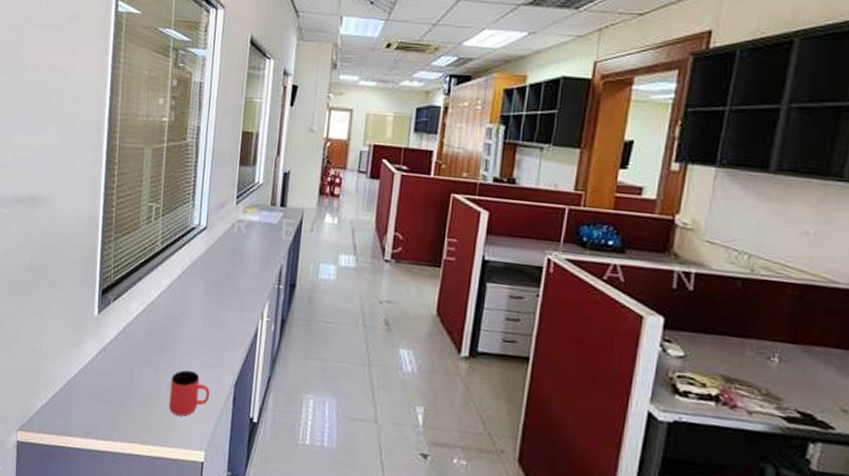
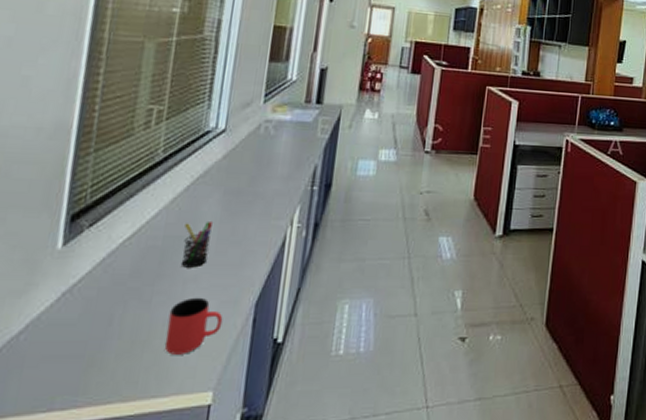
pen holder: none [177,306,199,345] -> present [180,220,213,268]

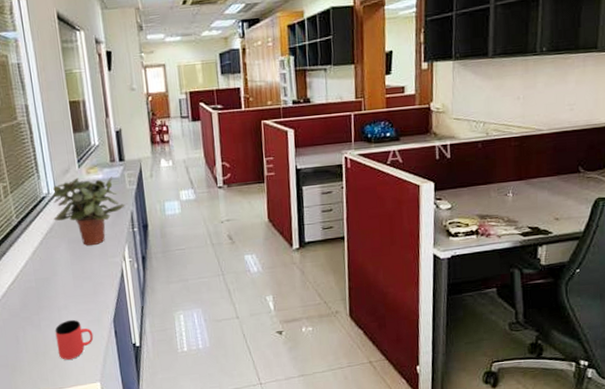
pen holder: present [180,220,213,268] -> none [47,264,70,300]
potted plant: none [213,114,310,200] -> present [53,176,125,246]

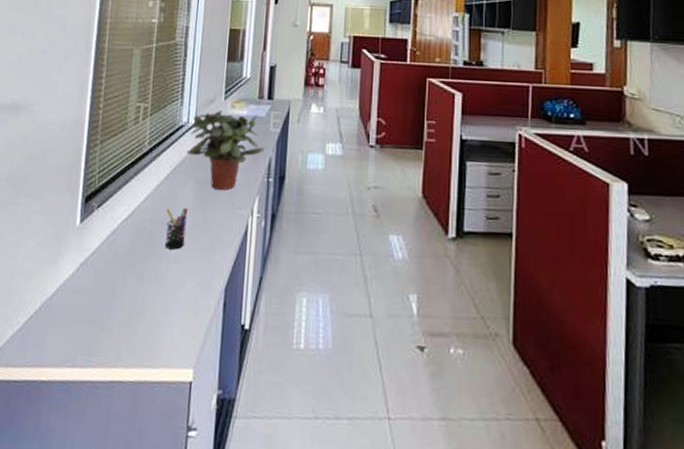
pen holder: none [47,264,70,300] -> present [164,207,188,250]
cup: present [55,319,94,360] -> none [154,277,199,330]

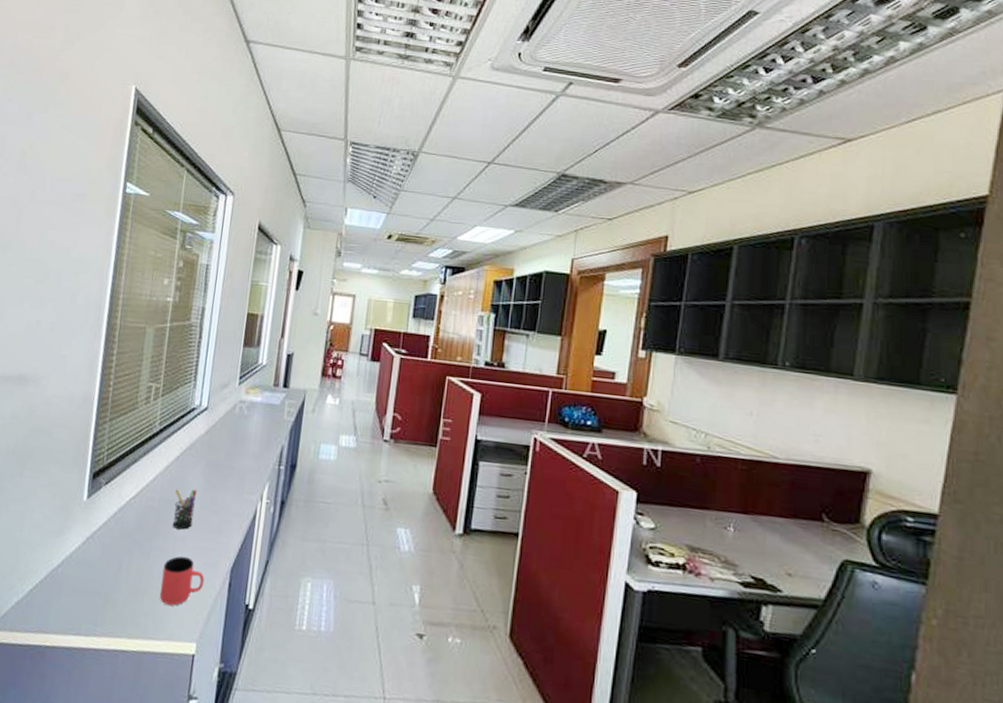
cup: none [154,277,199,330] -> present [159,556,205,606]
potted plant: present [186,110,265,190] -> none [197,395,278,475]

